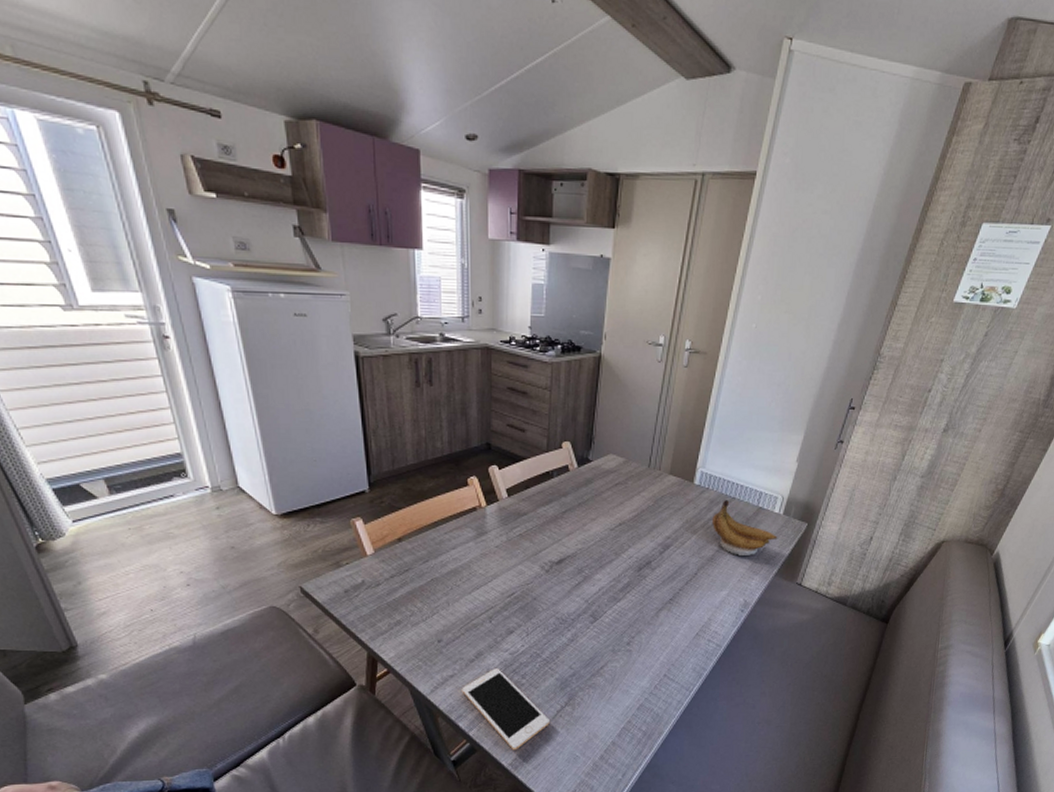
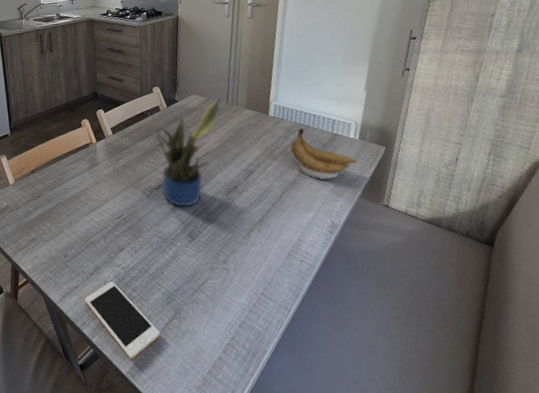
potted plant: none [561,459,643,584] -> present [155,97,221,207]

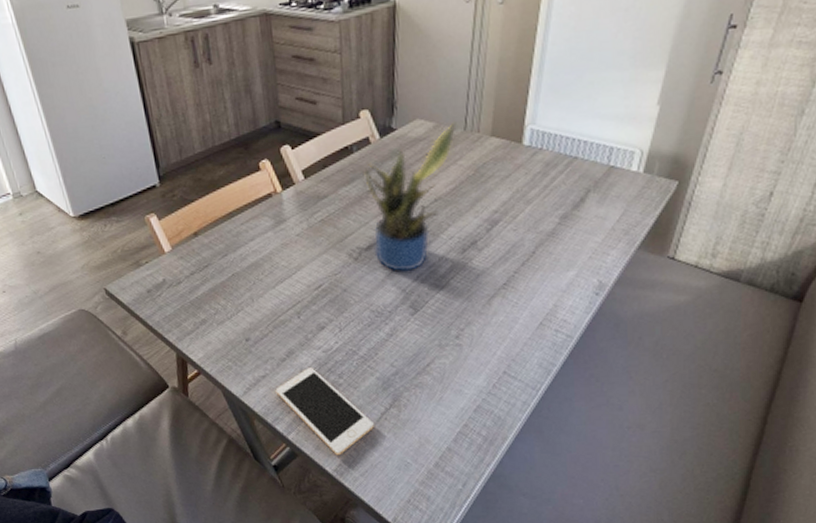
banana: present [289,128,357,179] -> none [549,161,638,227]

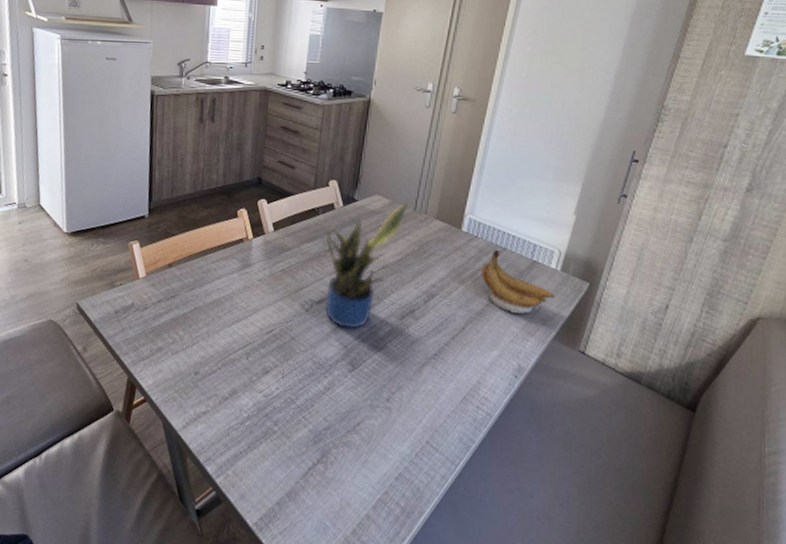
cell phone: present [275,368,374,456] -> none [213,410,300,508]
banana: none [549,161,638,227] -> present [480,250,555,314]

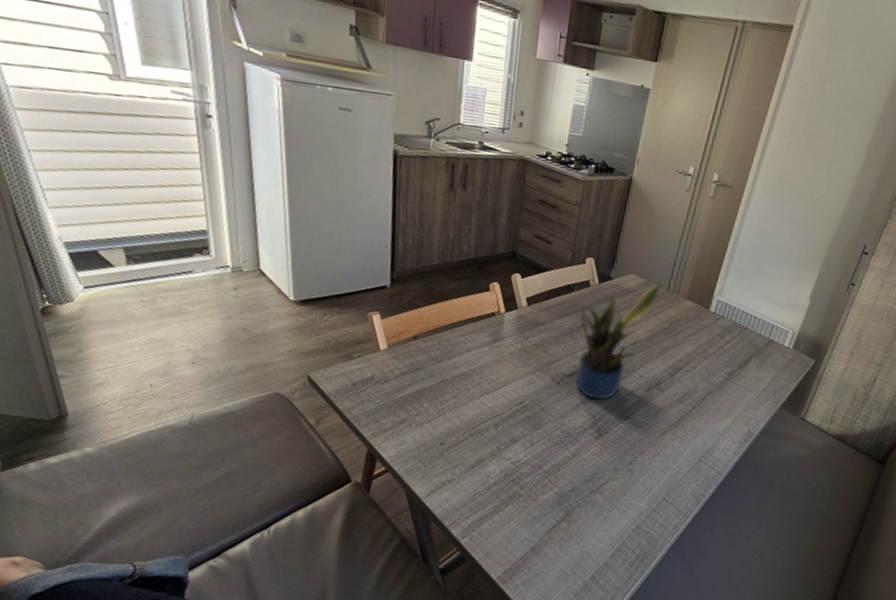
banana: present [480,250,555,314] -> none [723,329,786,386]

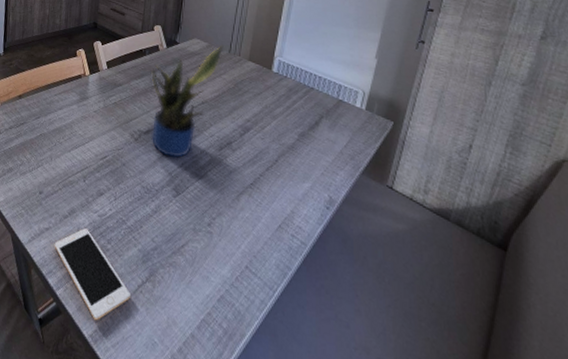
cell phone: none [458,477,544,563] -> present [54,228,130,321]

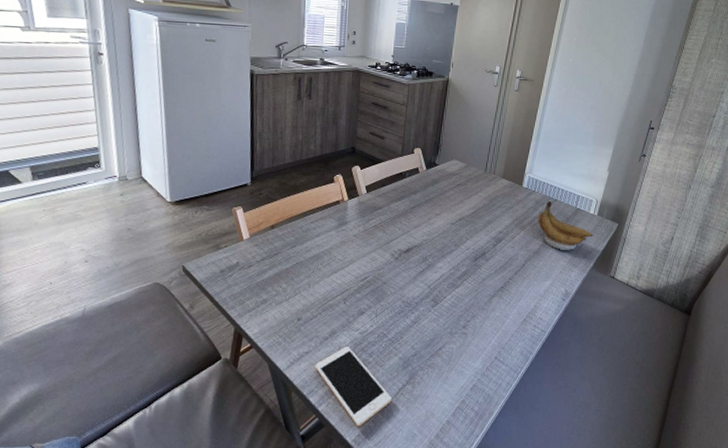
potted plant: present [151,45,224,158] -> none [411,165,480,271]
banana: none [291,89,362,149] -> present [537,201,593,250]

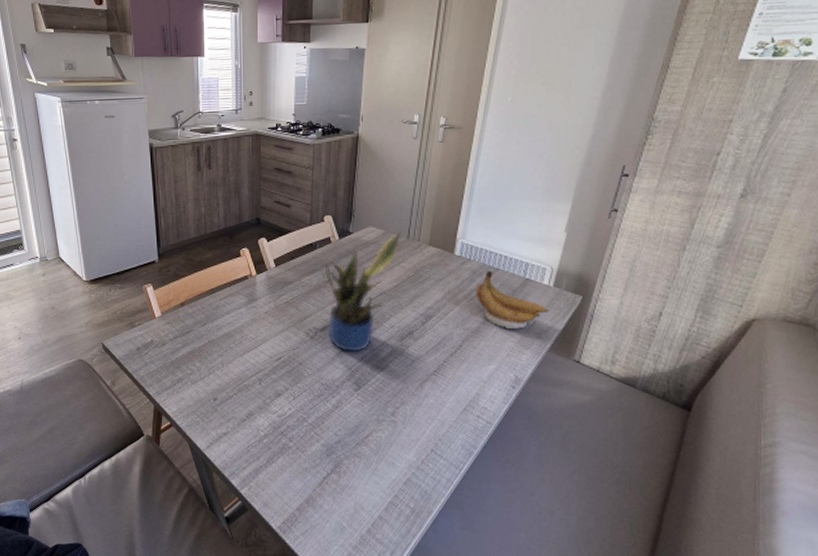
cell phone: present [315,347,392,427] -> none [234,429,316,514]
potted plant: none [411,165,480,271] -> present [324,231,402,352]

